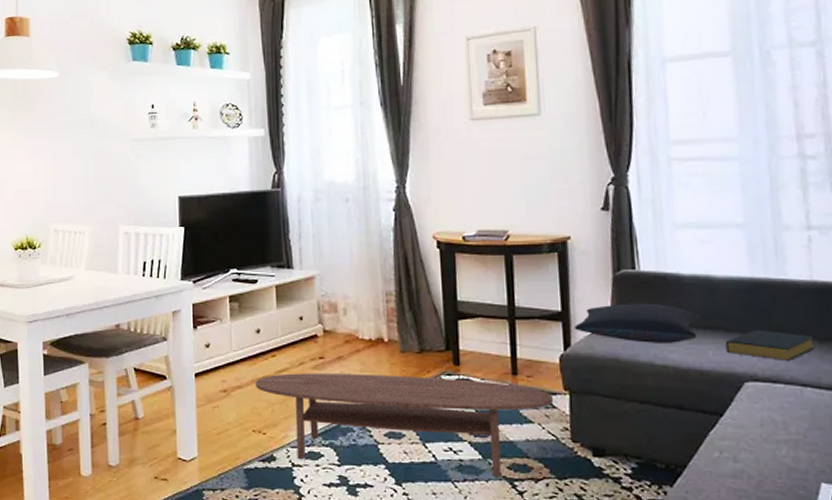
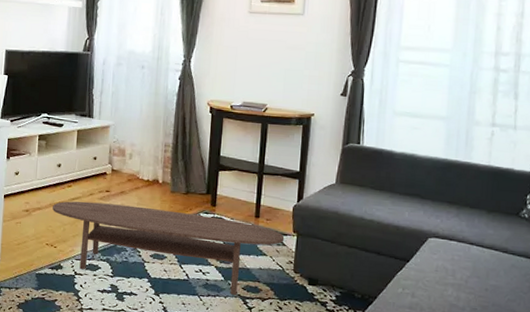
pillow: present [575,303,699,343] -> none [308,170,403,204]
hardback book: present [725,329,816,361] -> none [418,198,485,225]

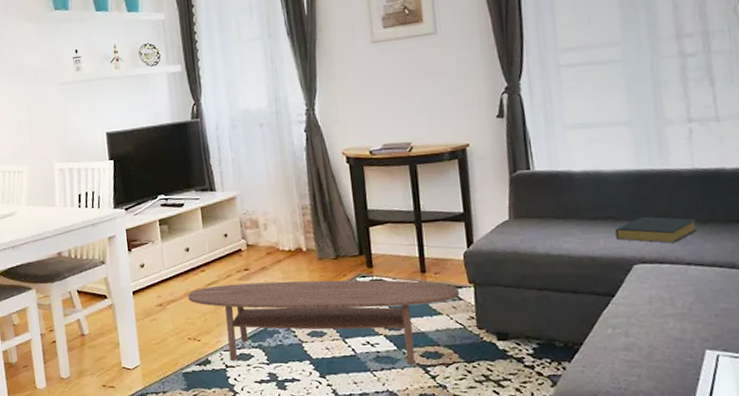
hardback book: none [418,198,485,225] -> present [615,216,698,243]

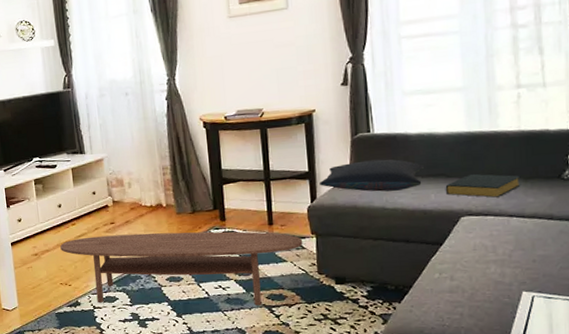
pillow: none [476,199,591,236] -> present [320,159,424,192]

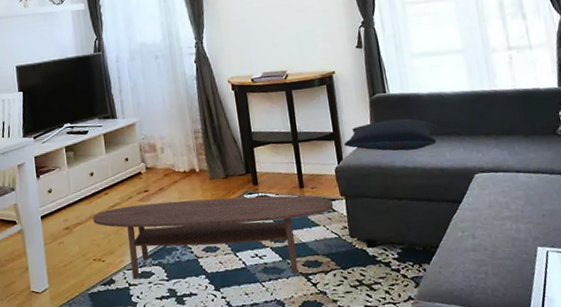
hardback book: present [445,173,521,198] -> none [457,131,523,154]

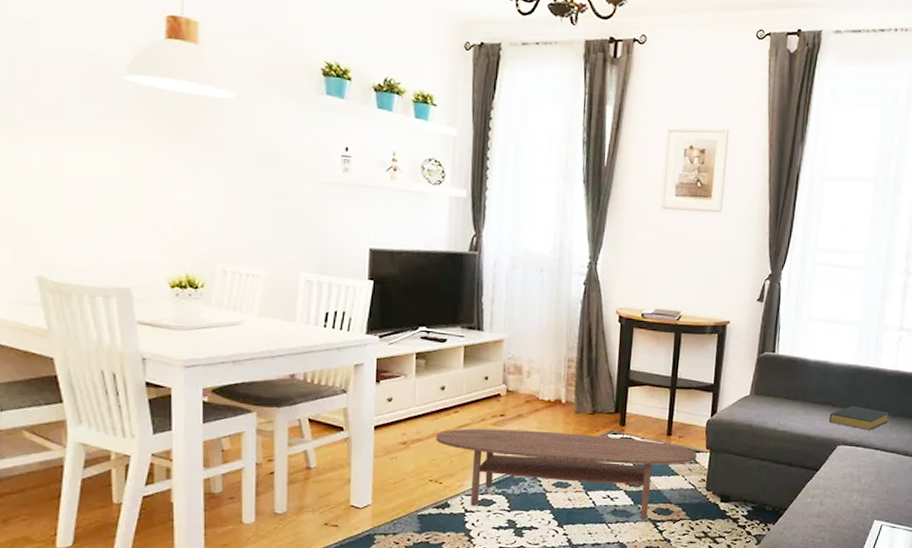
pillow: present [344,118,437,151] -> none [722,380,815,414]
hardback book: none [457,131,523,154] -> present [829,405,890,430]

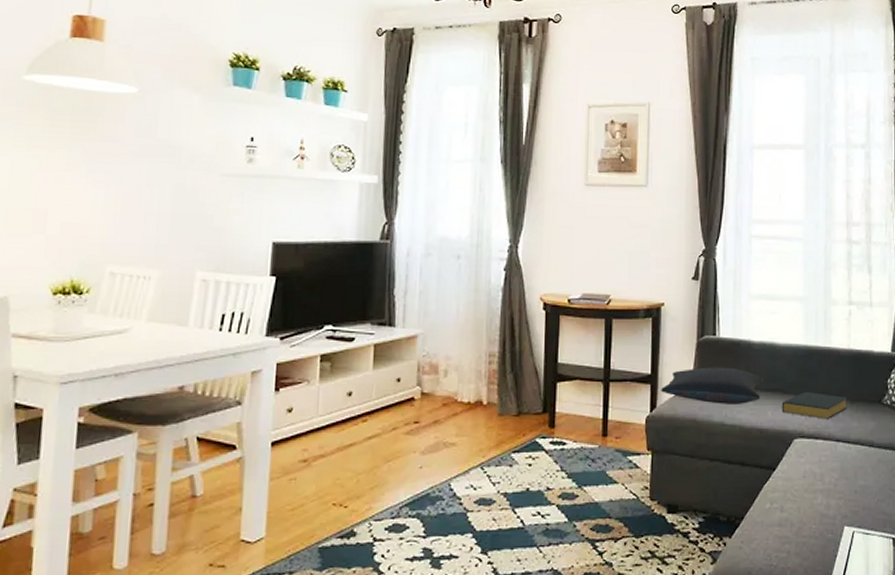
coffee table: present [436,428,697,519] -> none [341,438,638,539]
pillow: none [722,380,815,414] -> present [661,367,763,404]

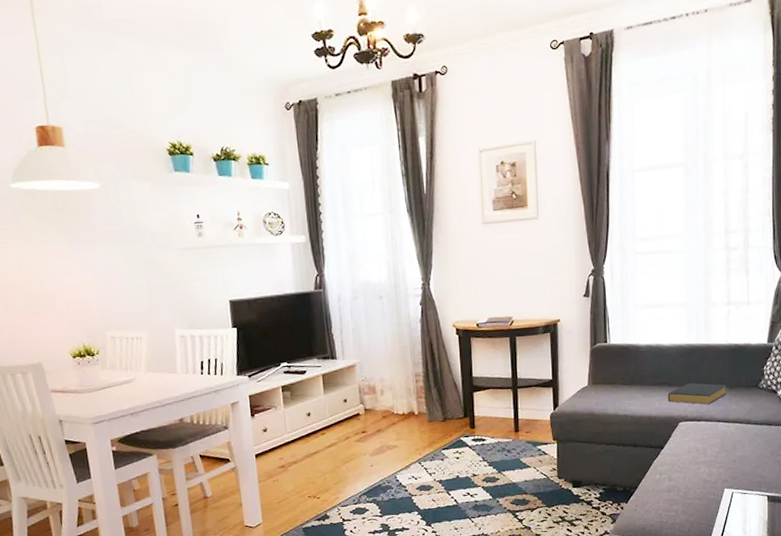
pillow: present [661,367,763,404] -> none [562,368,651,399]

